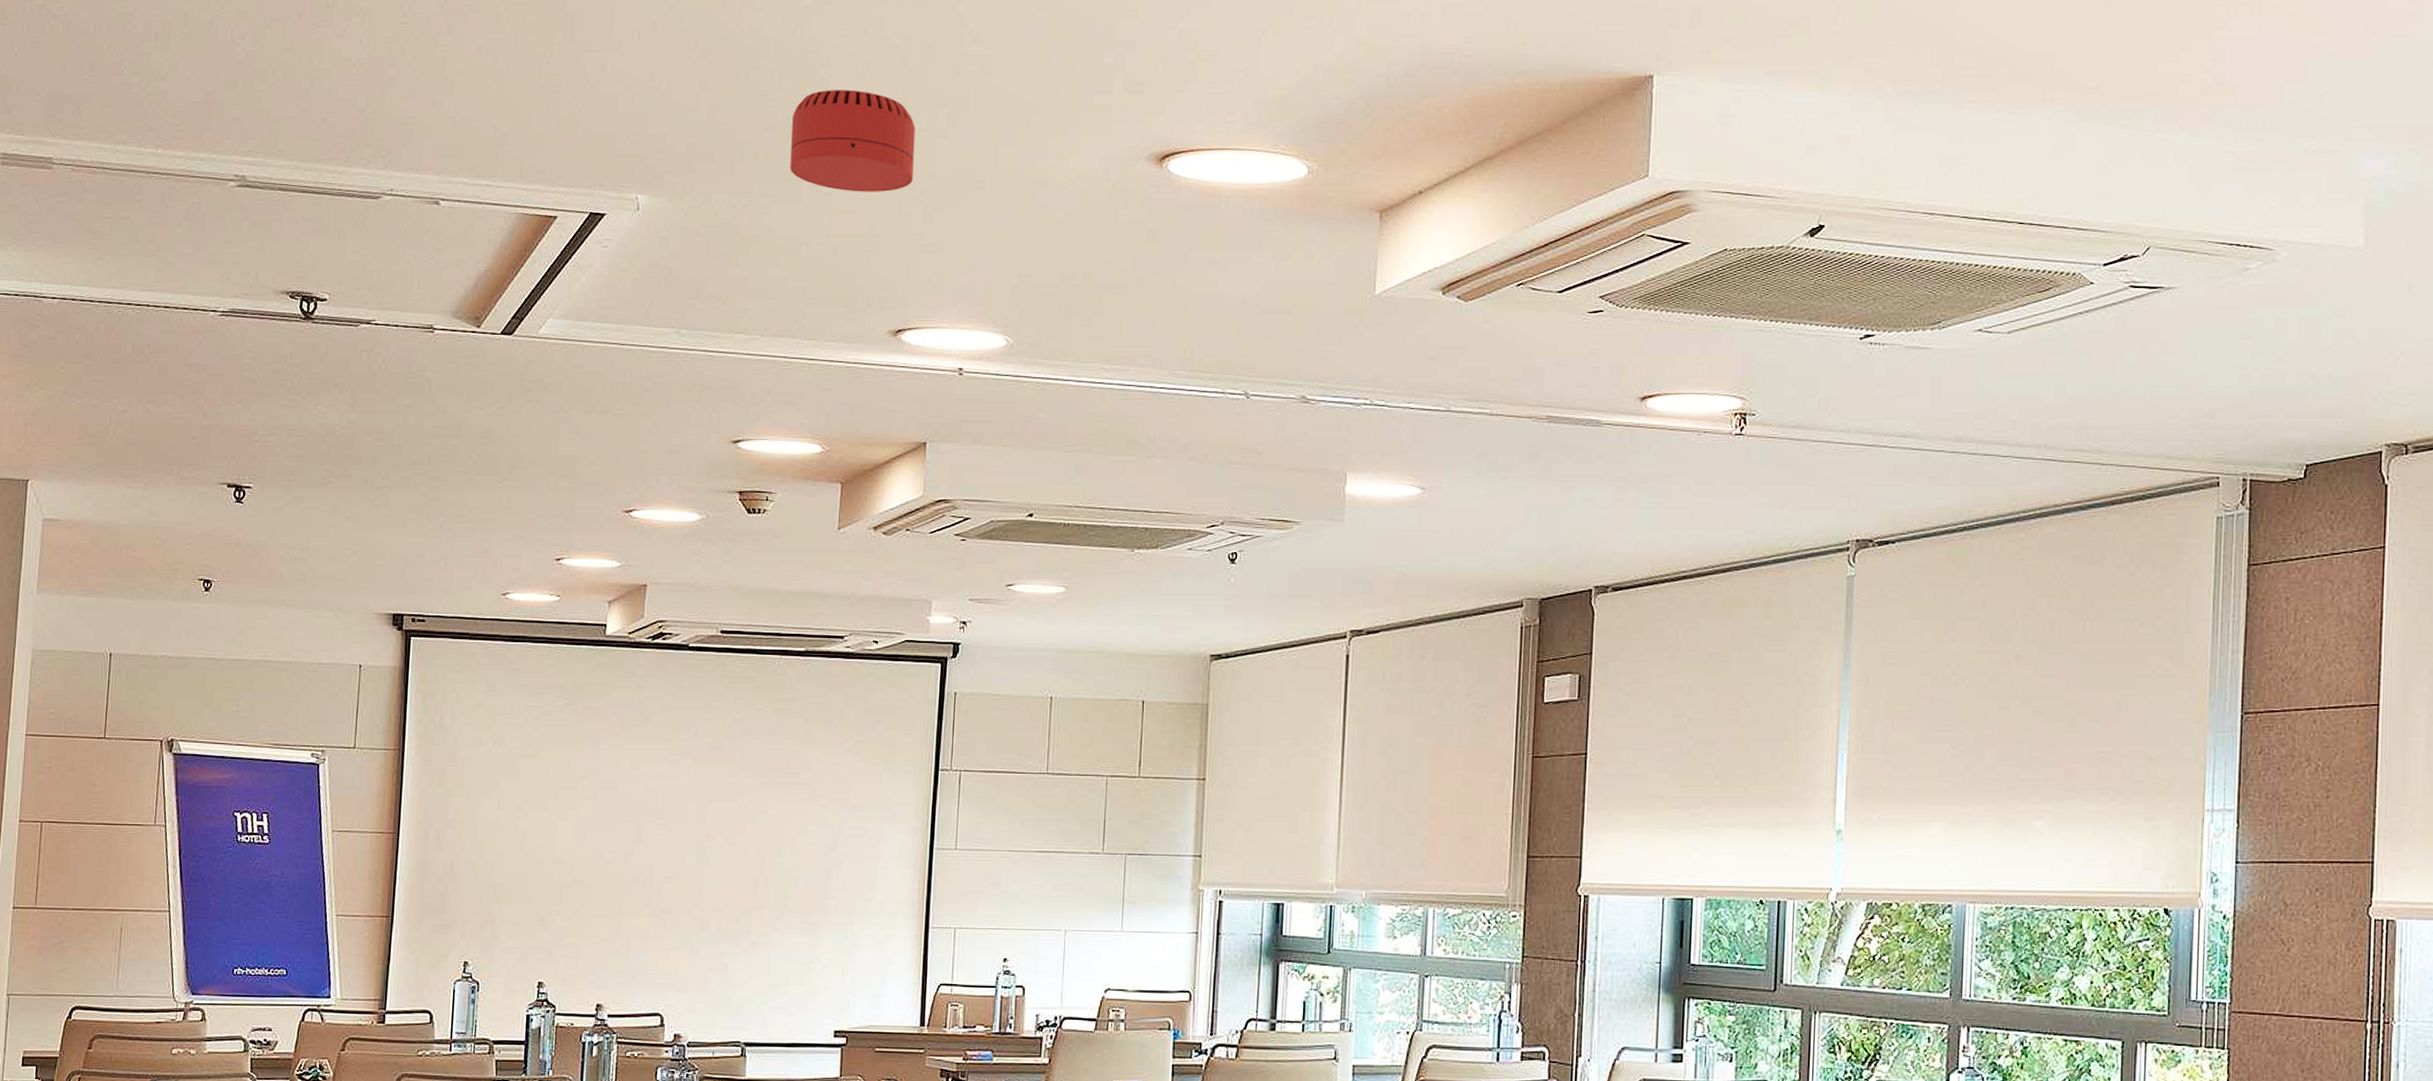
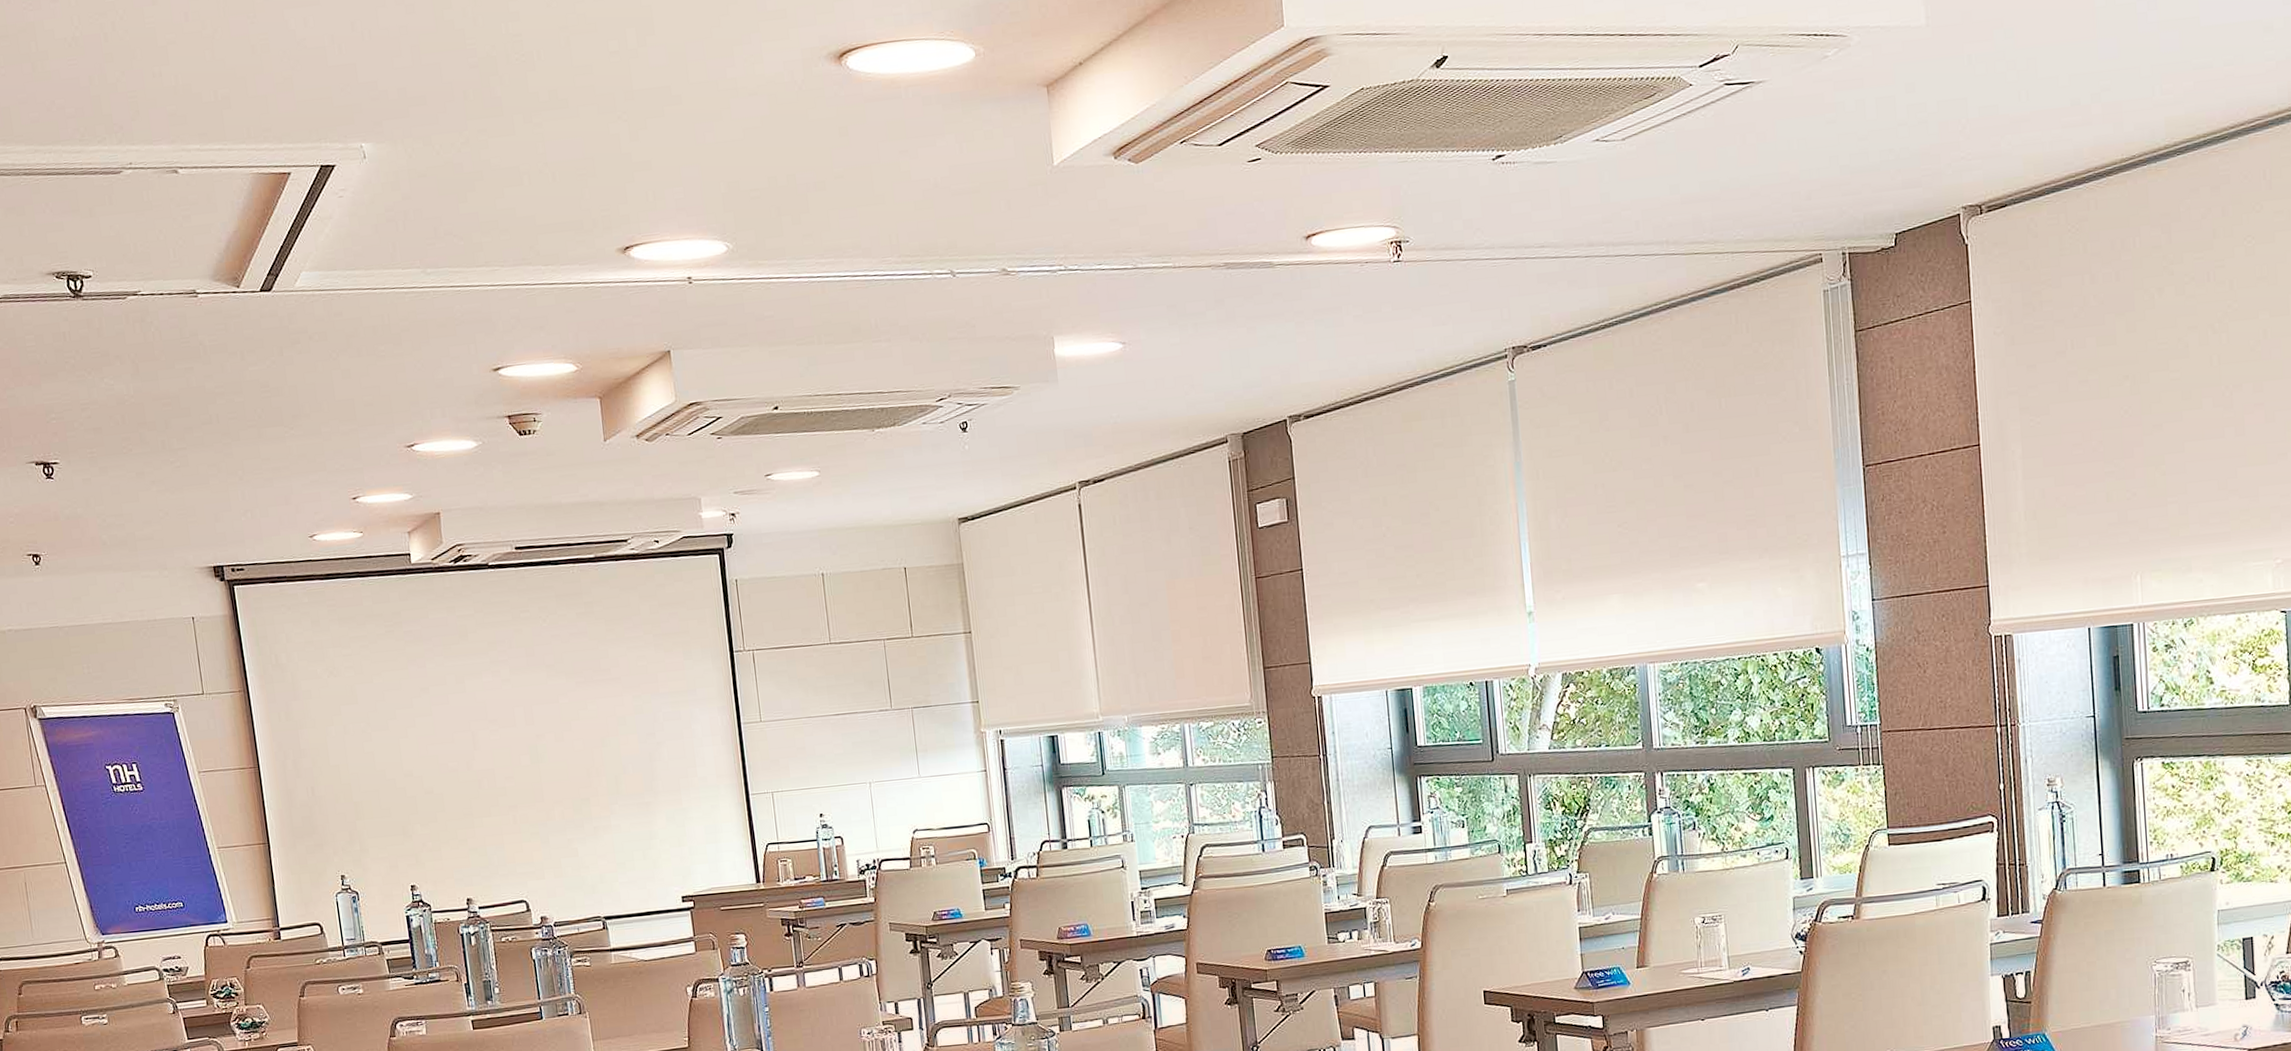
smoke detector: present [790,89,916,192] -> none [492,19,615,119]

